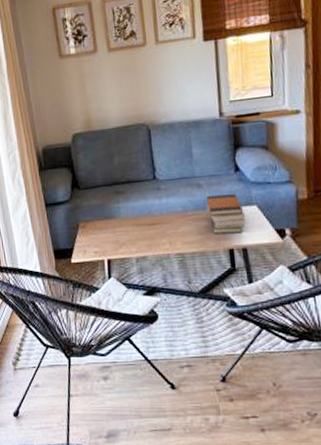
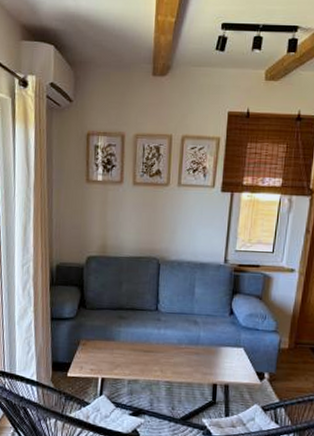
book stack: present [206,193,246,234] -> none [199,332,233,371]

